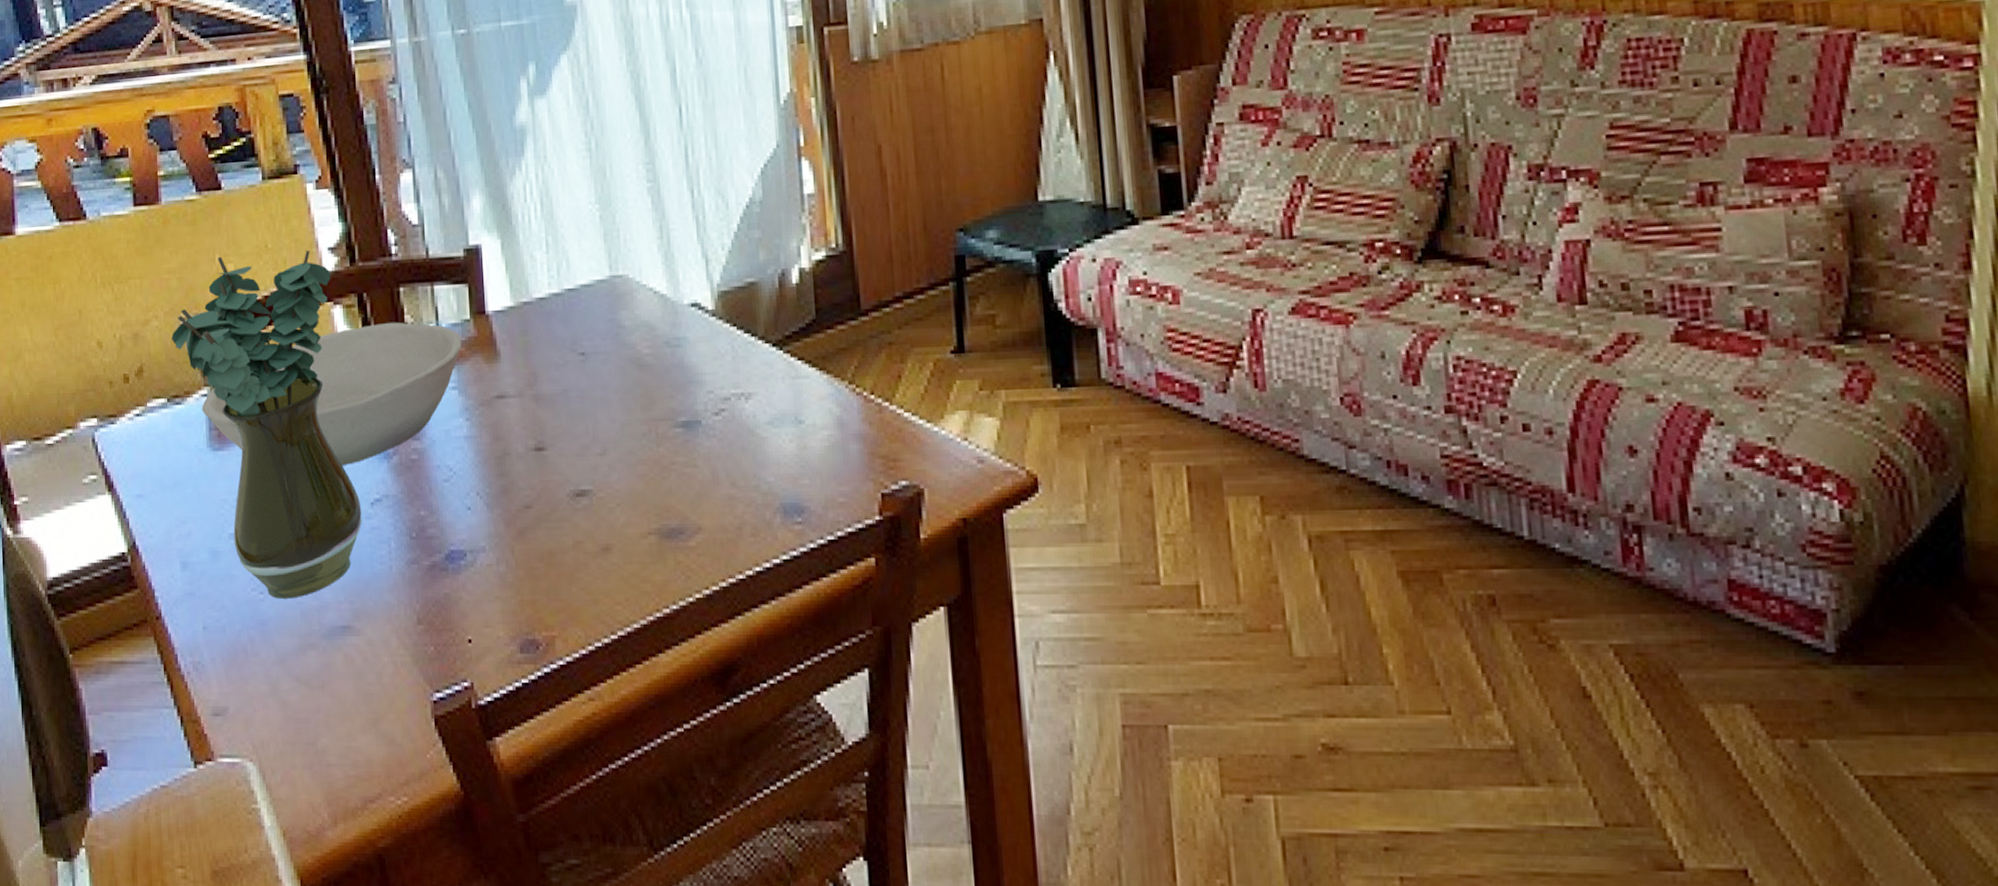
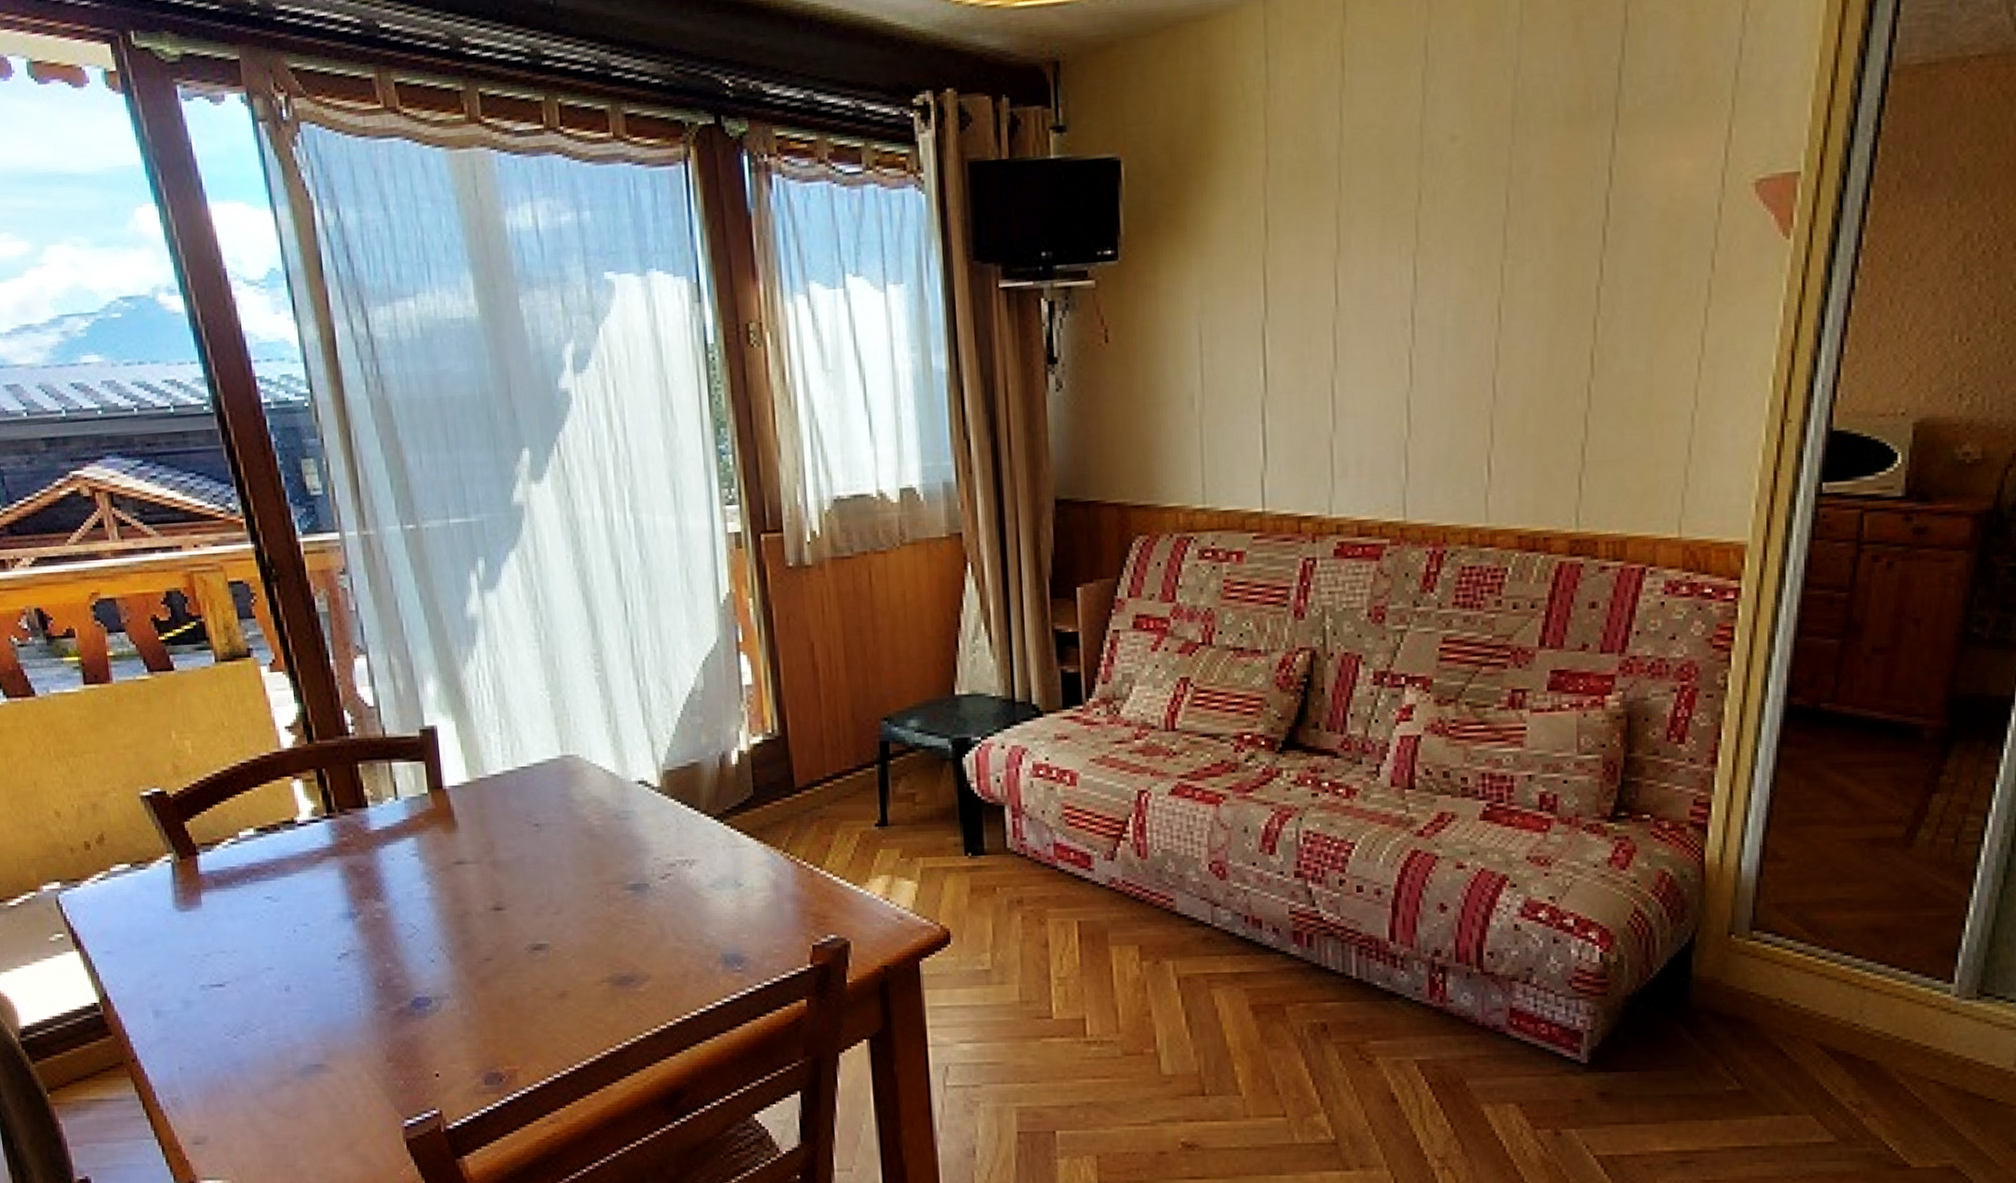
vase: present [172,250,362,599] -> none [131,729,330,1042]
bowl: present [201,321,462,467] -> none [165,795,421,925]

